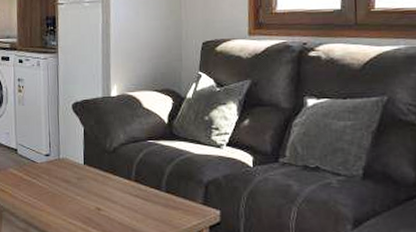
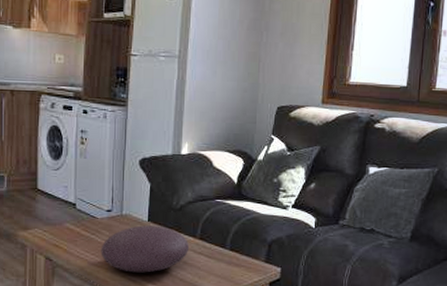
decorative bowl: none [42,169,125,217] -> present [101,225,189,273]

